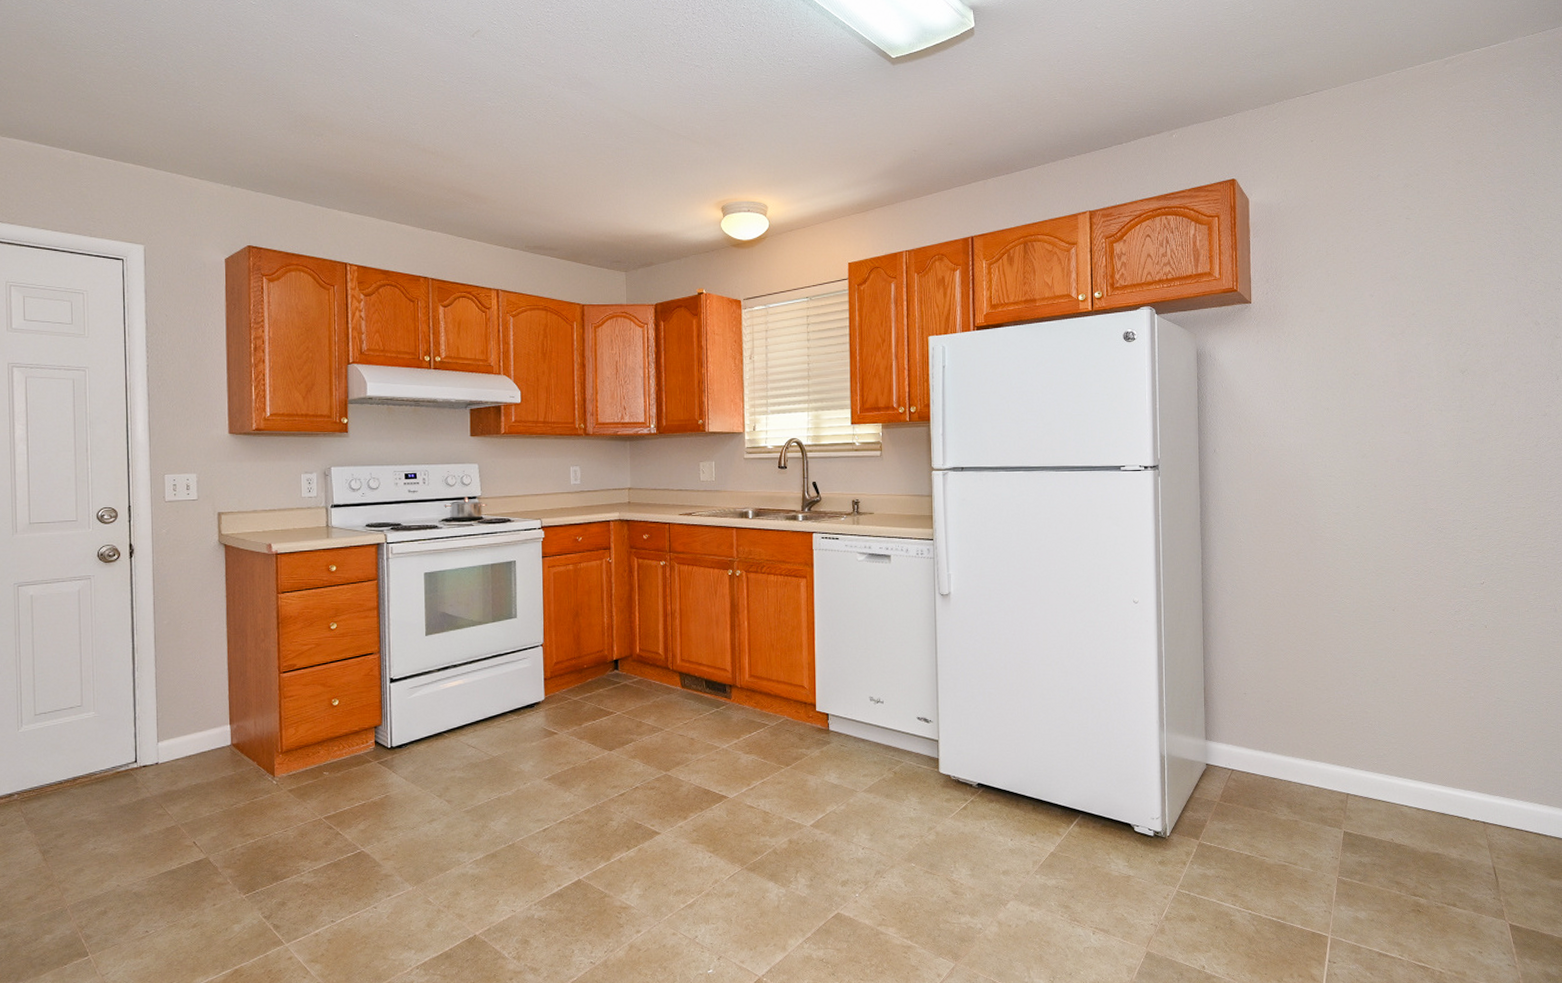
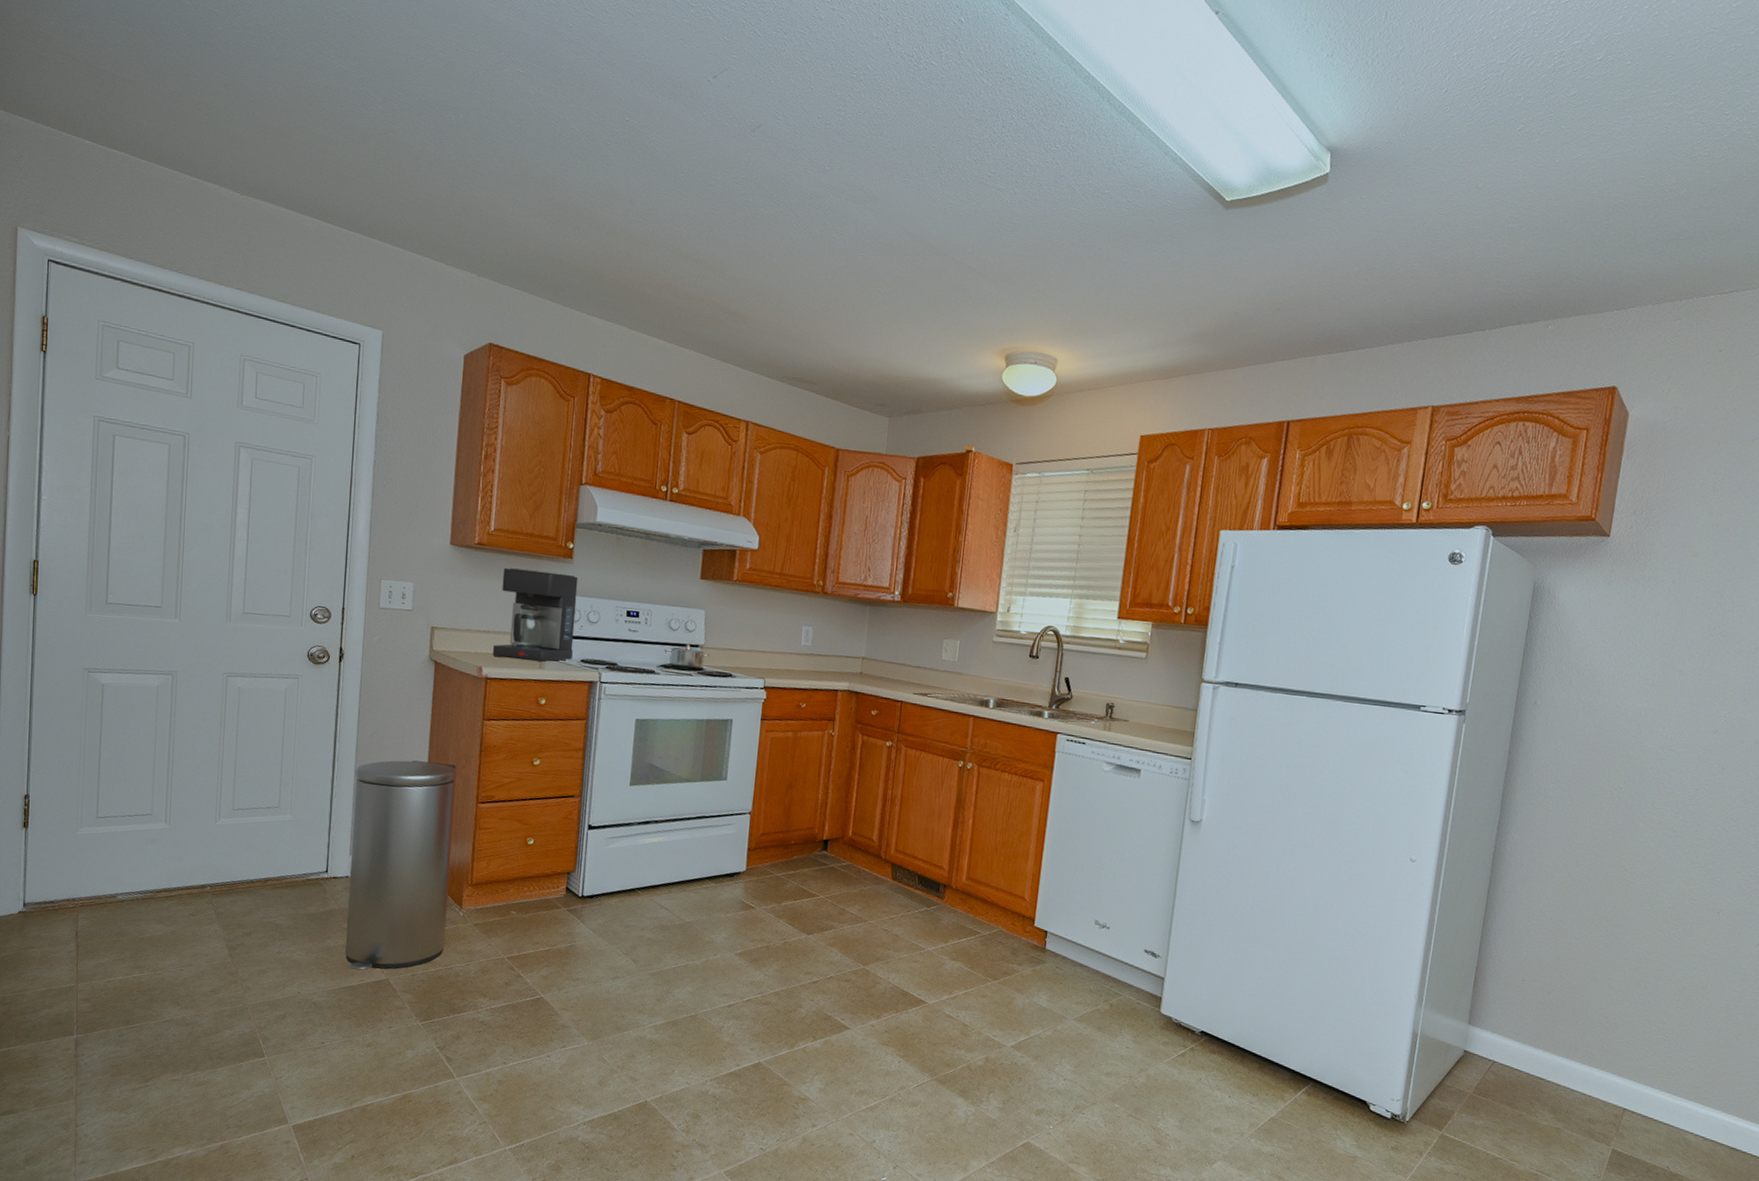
pedal bin: none [156,640,261,855] -> present [344,760,457,971]
coffee maker: none [279,447,357,533] -> present [492,567,579,663]

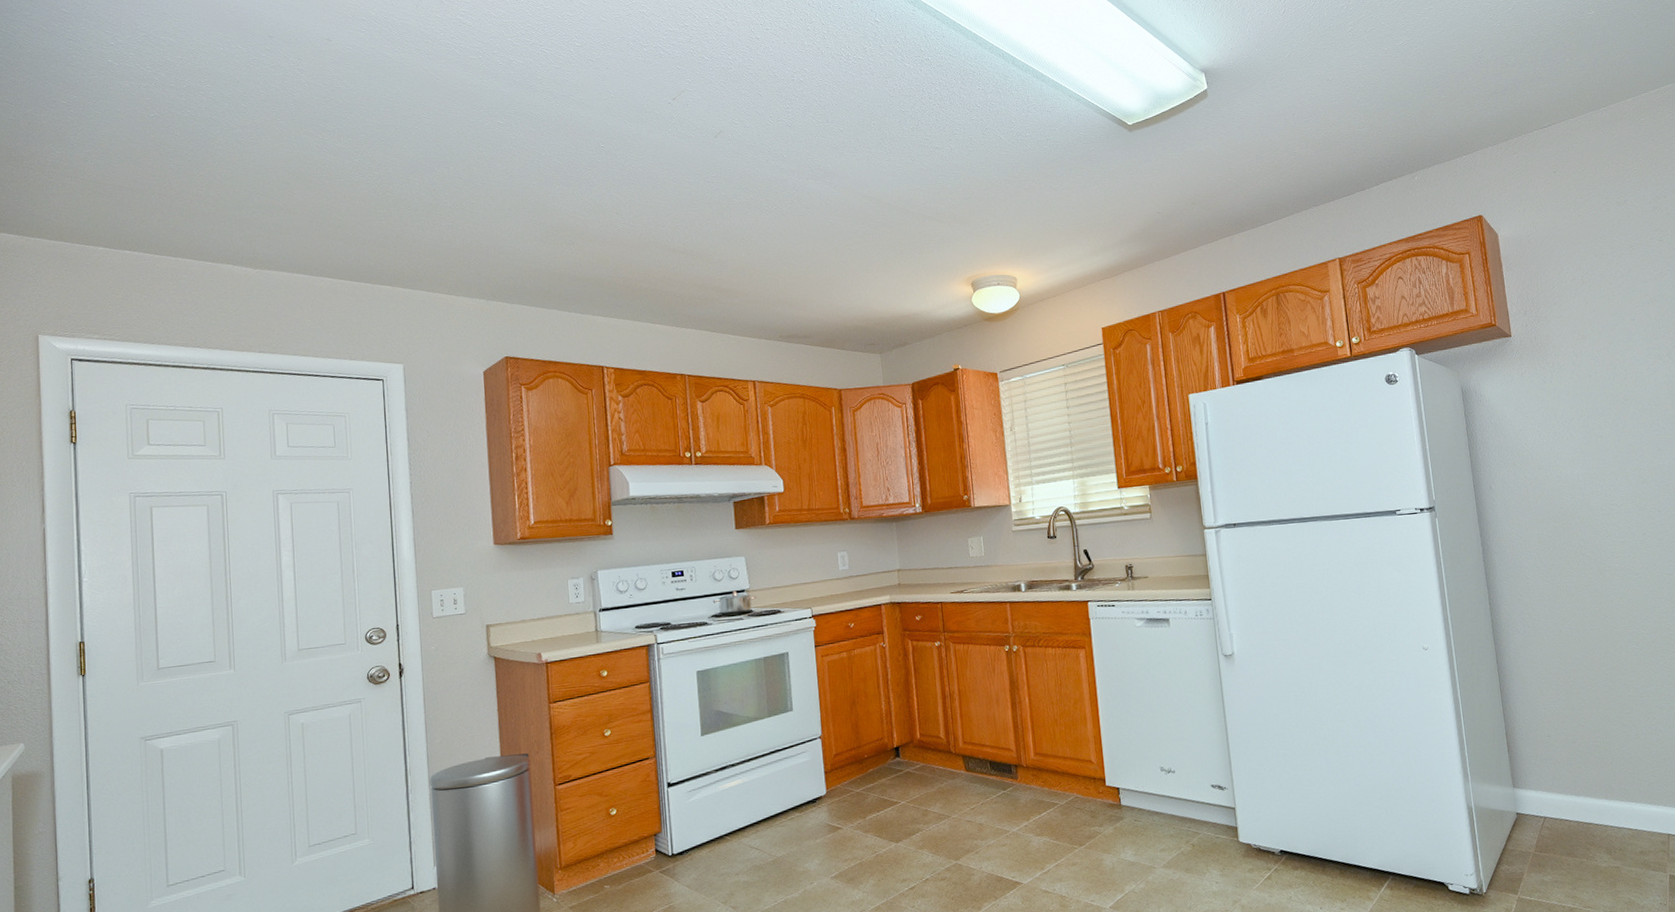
coffee maker: present [492,567,579,663] -> none [548,549,627,641]

